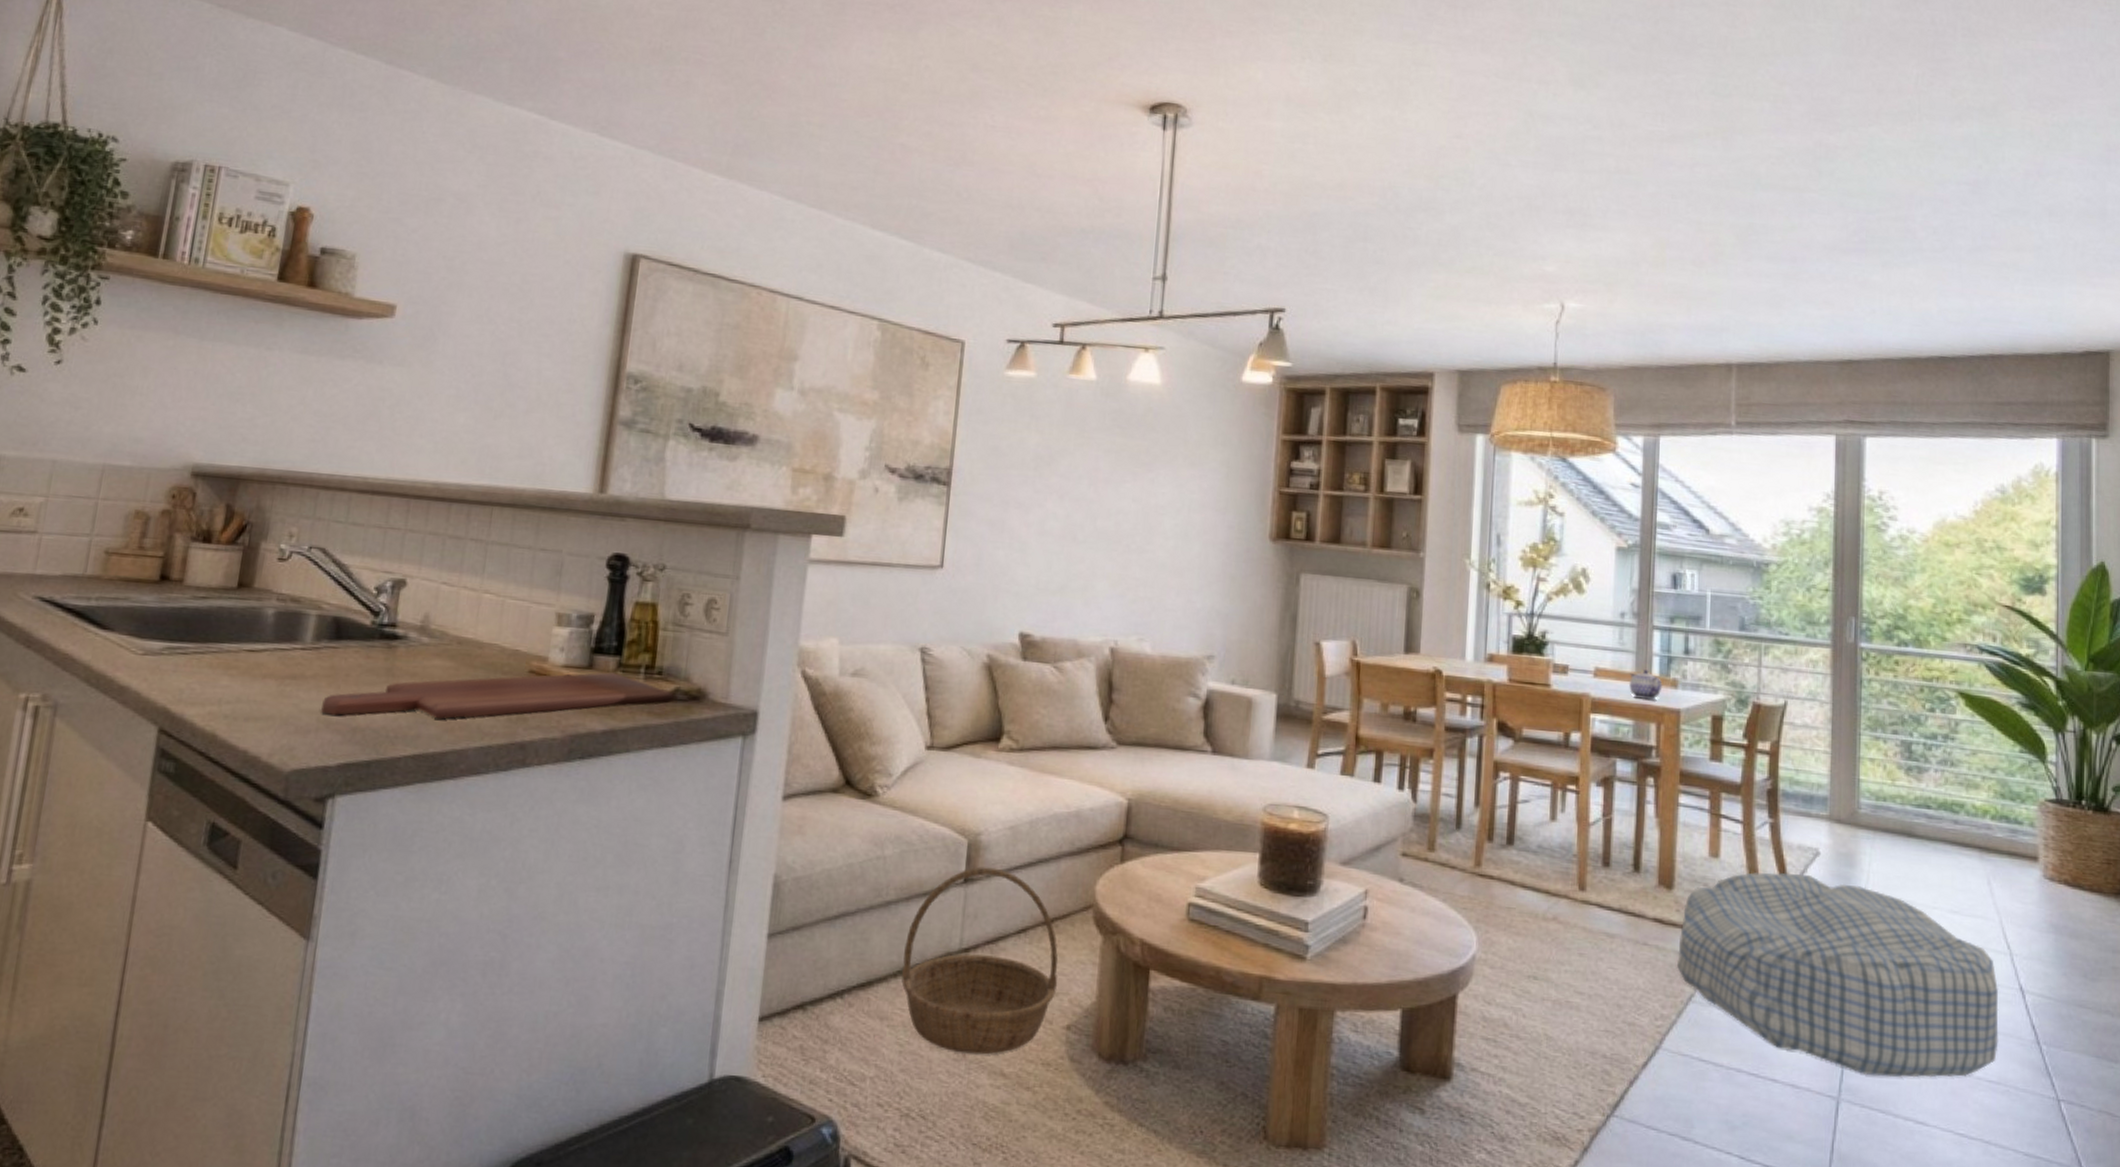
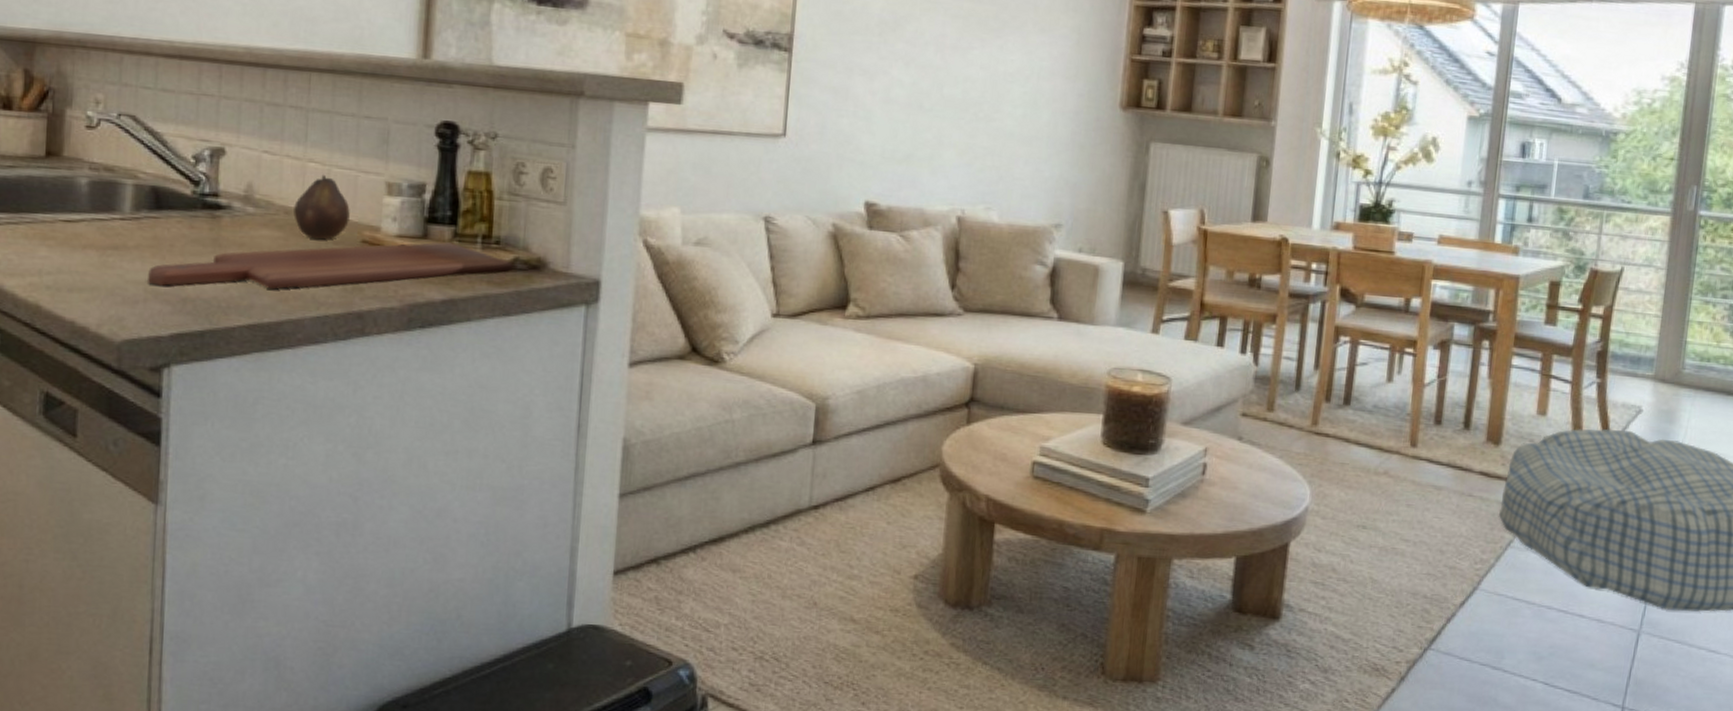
fruit: none [466,605,520,670] -> present [293,174,350,240]
basket: present [901,866,1058,1055] -> none [753,429,906,603]
teapot: present [1629,669,1663,701] -> none [1471,237,1504,267]

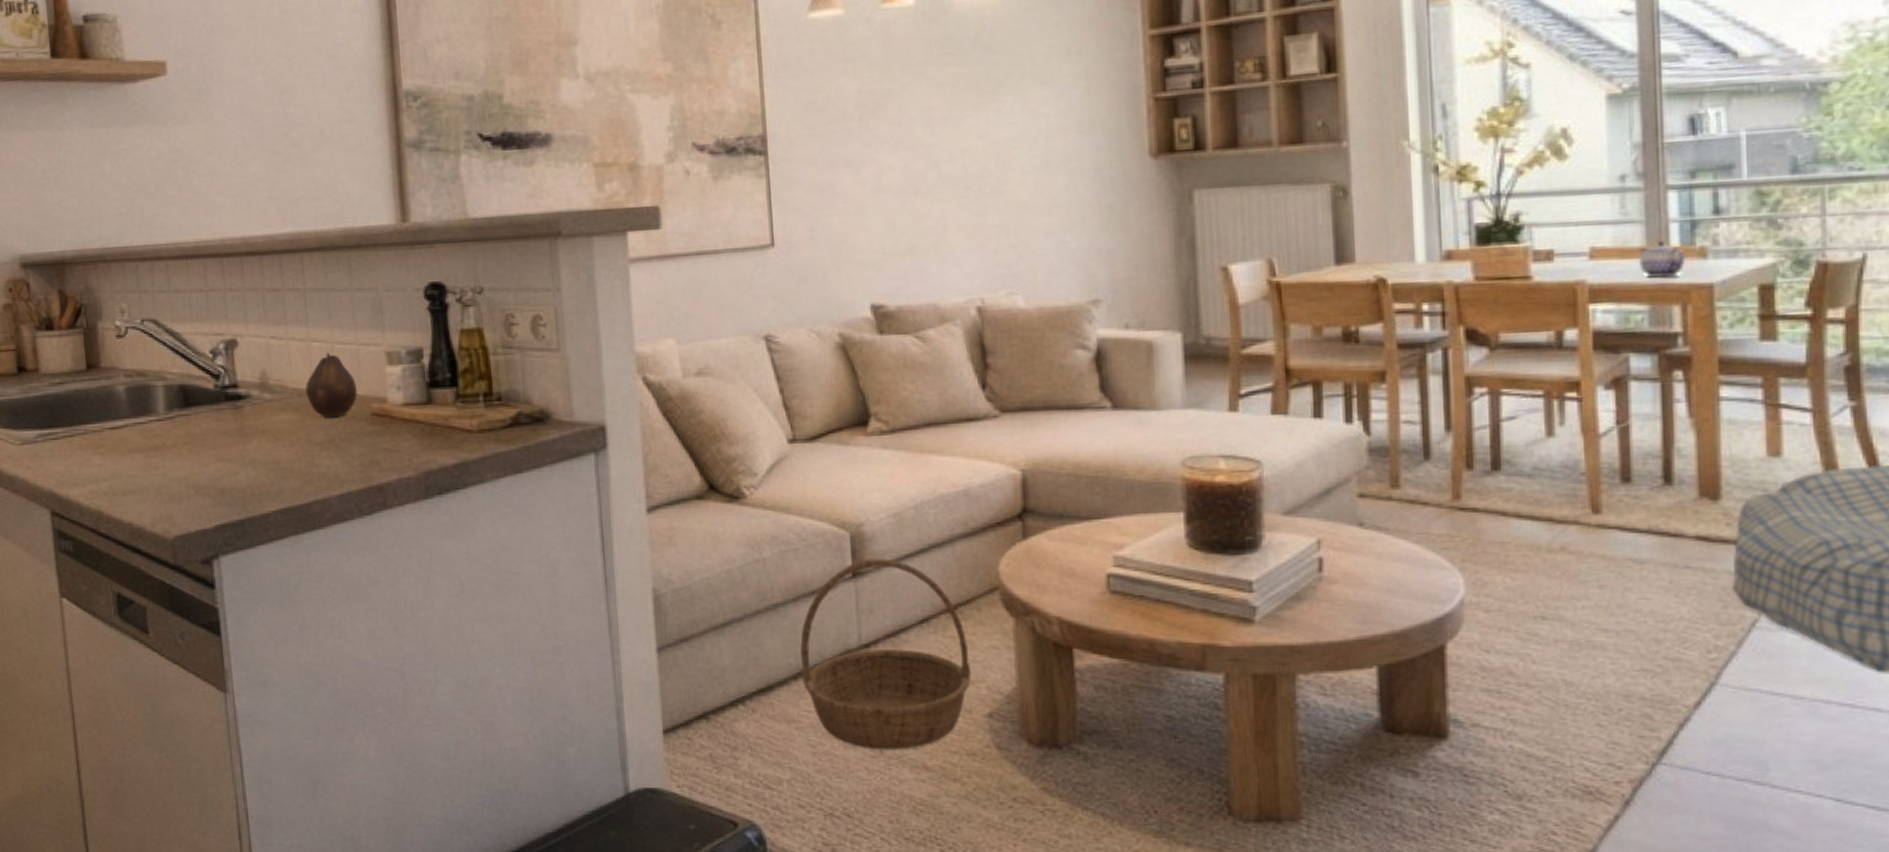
cutting board: present [148,242,513,290] -> none [187,405,518,480]
basket: none [753,429,906,603] -> present [800,558,972,750]
teapot: none [1471,237,1504,267] -> present [1639,241,1686,279]

